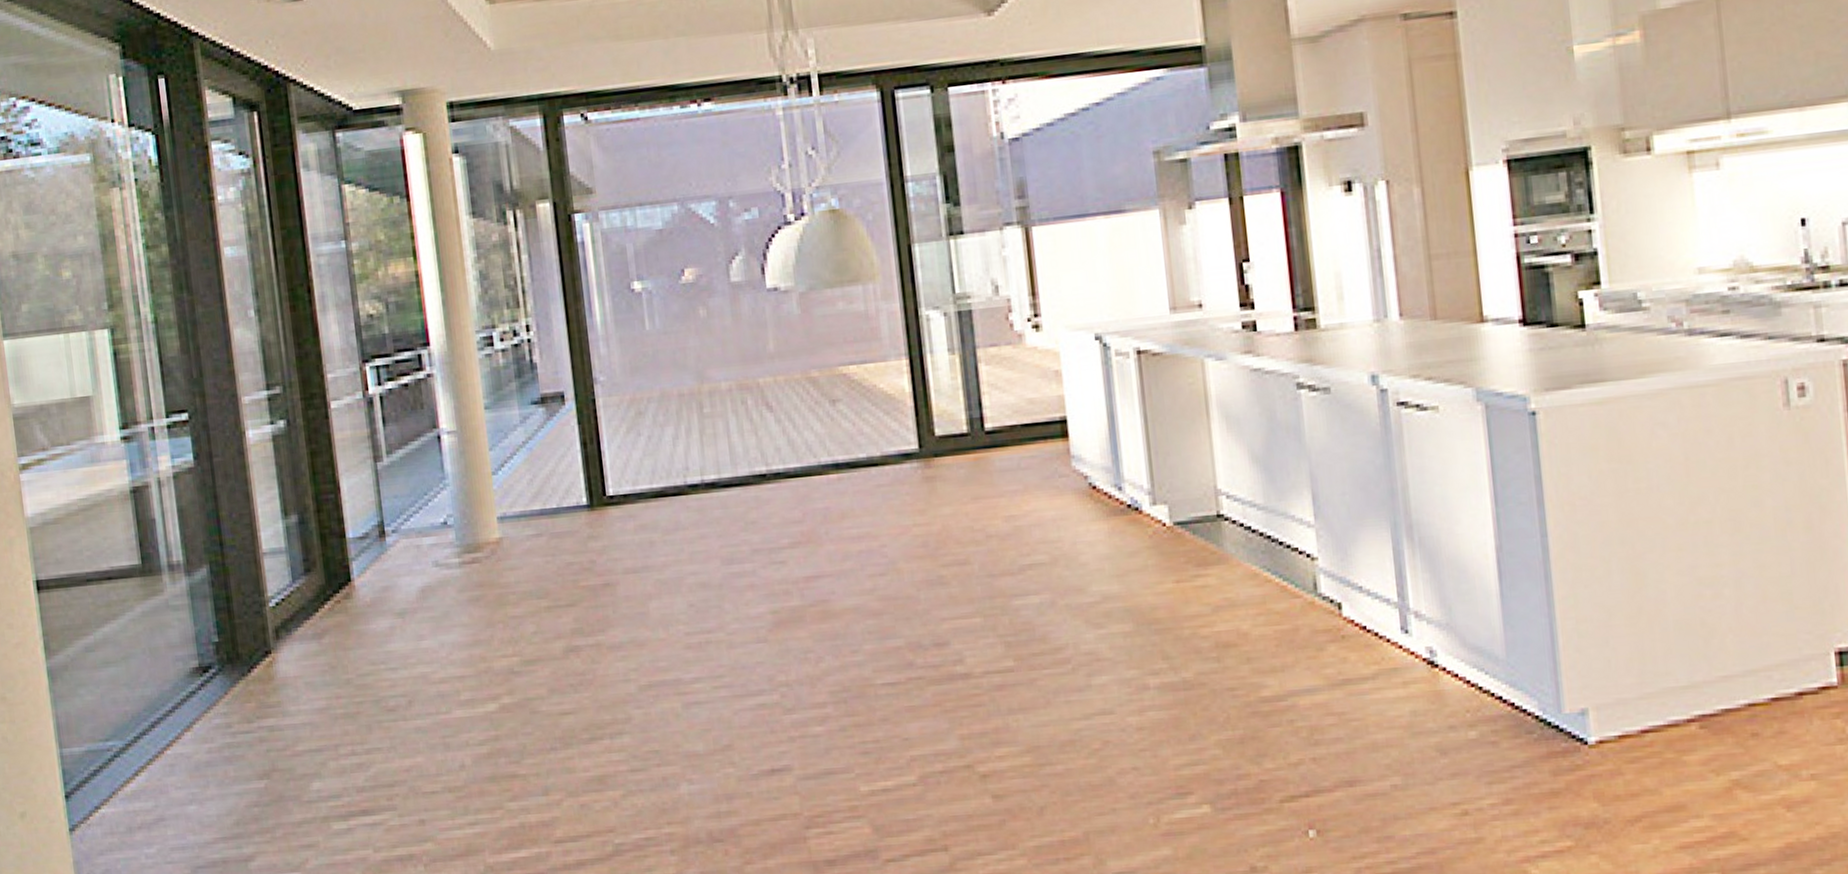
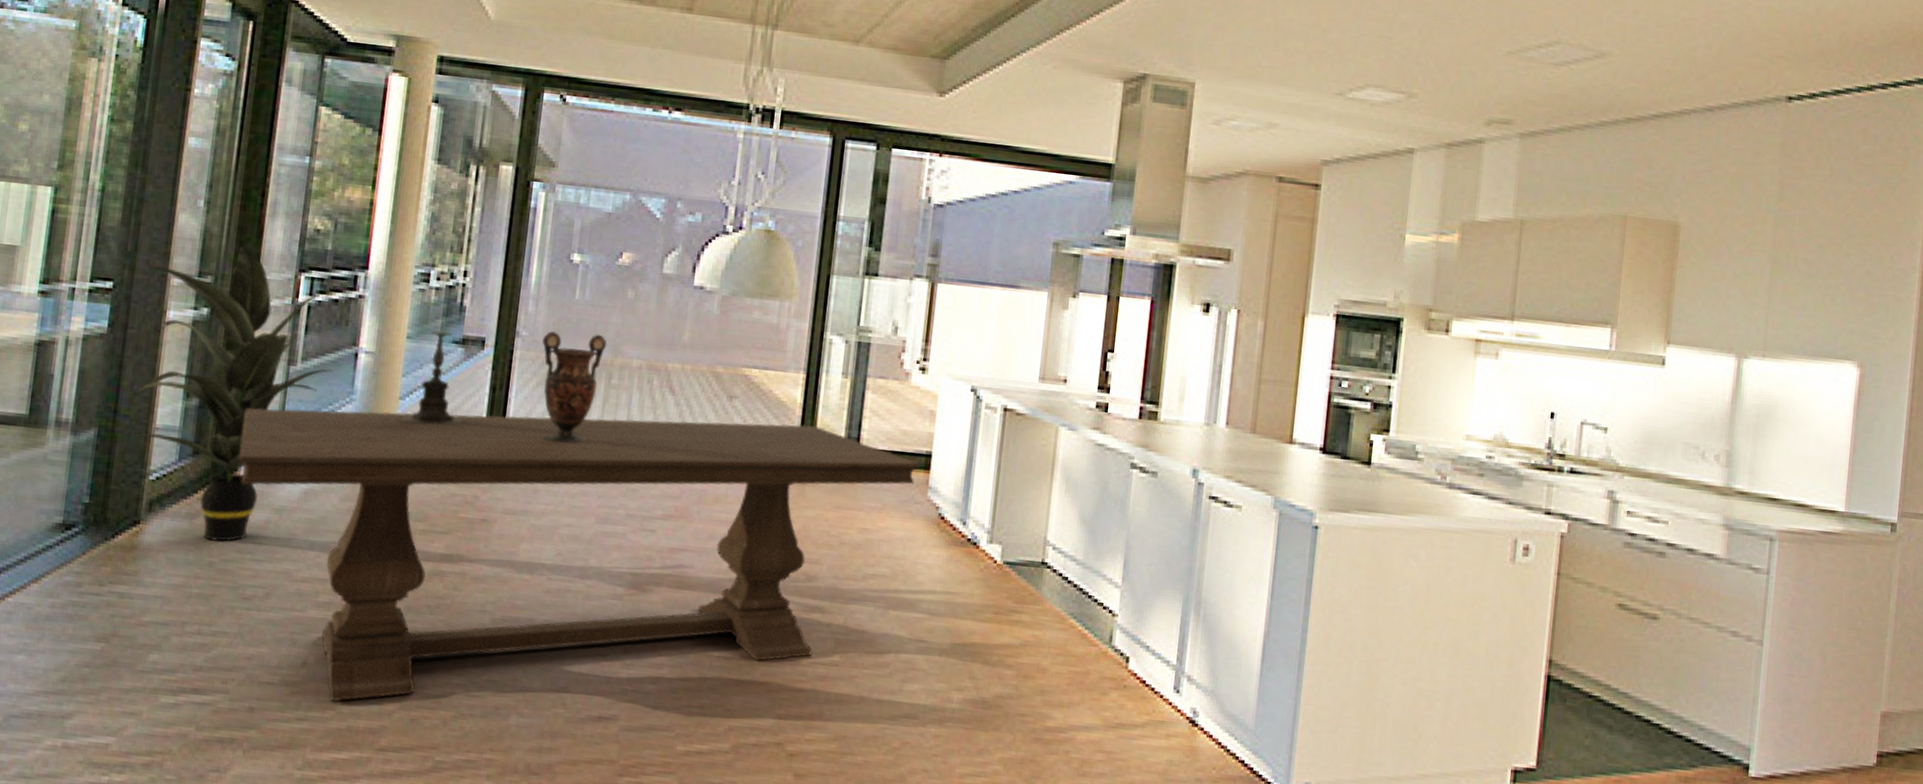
indoor plant: none [211,350,419,658] -> present [128,248,333,542]
dining table: none [344,413,1057,801] -> present [238,408,921,702]
candle holder: none [495,383,561,498] -> present [397,321,463,426]
vase: none [622,363,693,488] -> present [542,331,607,443]

